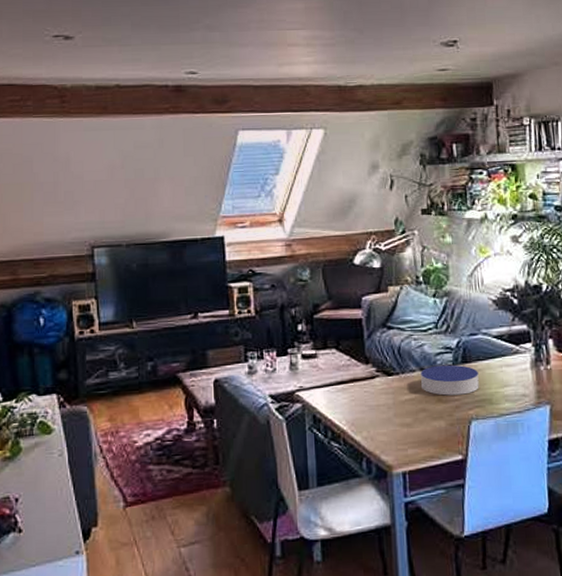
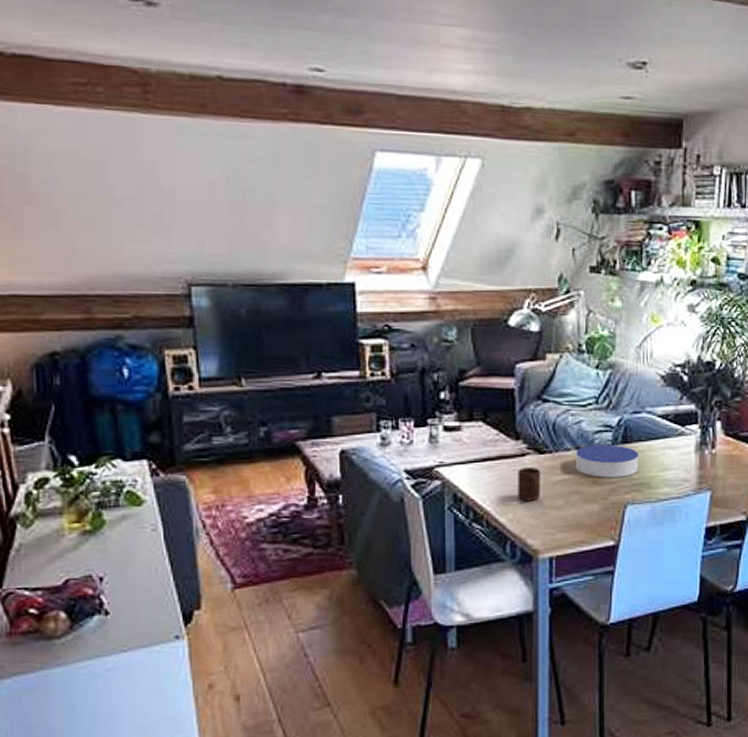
cup: none [369,388,391,420] -> present [518,467,540,501]

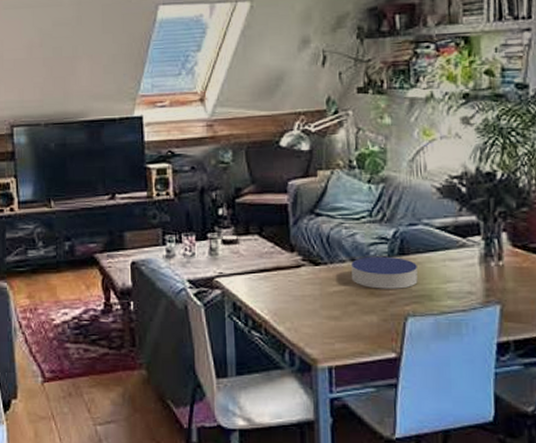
cup: present [518,467,540,501] -> none [294,278,317,311]

